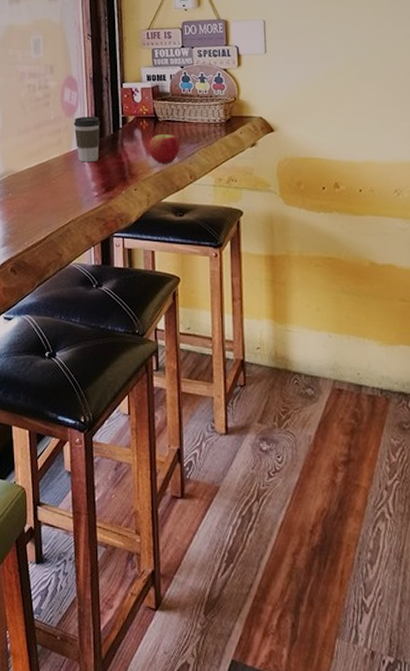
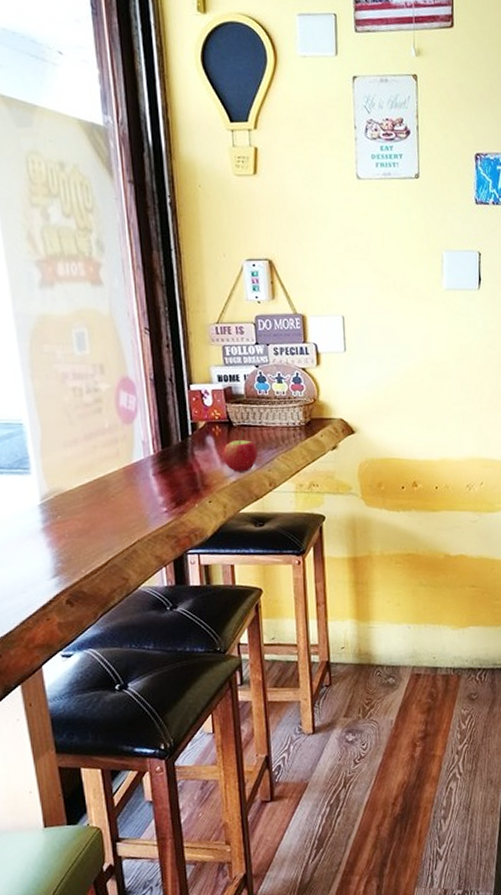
coffee cup: present [73,116,100,162] -> none [133,422,166,476]

